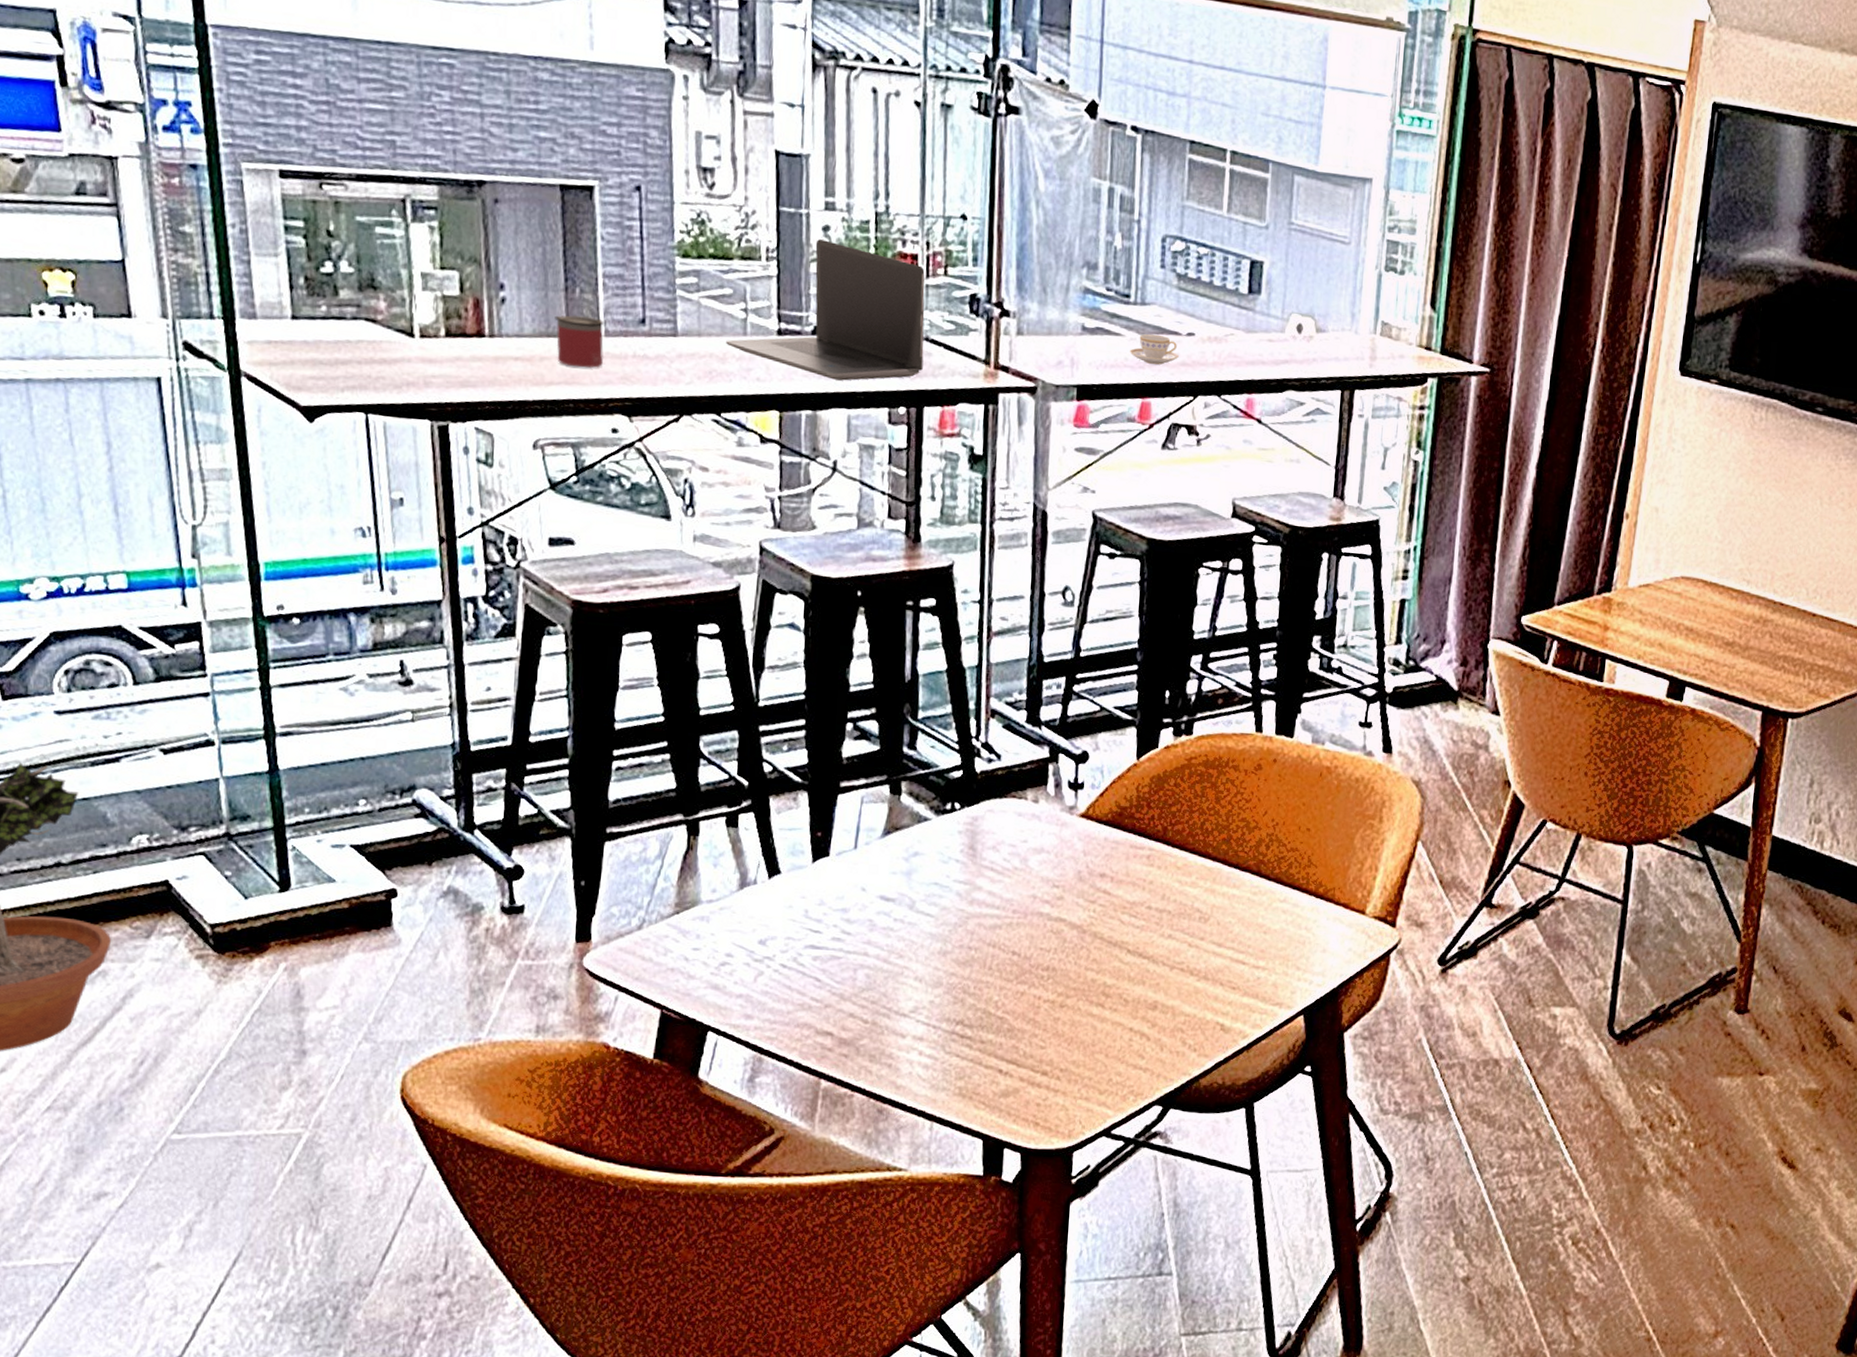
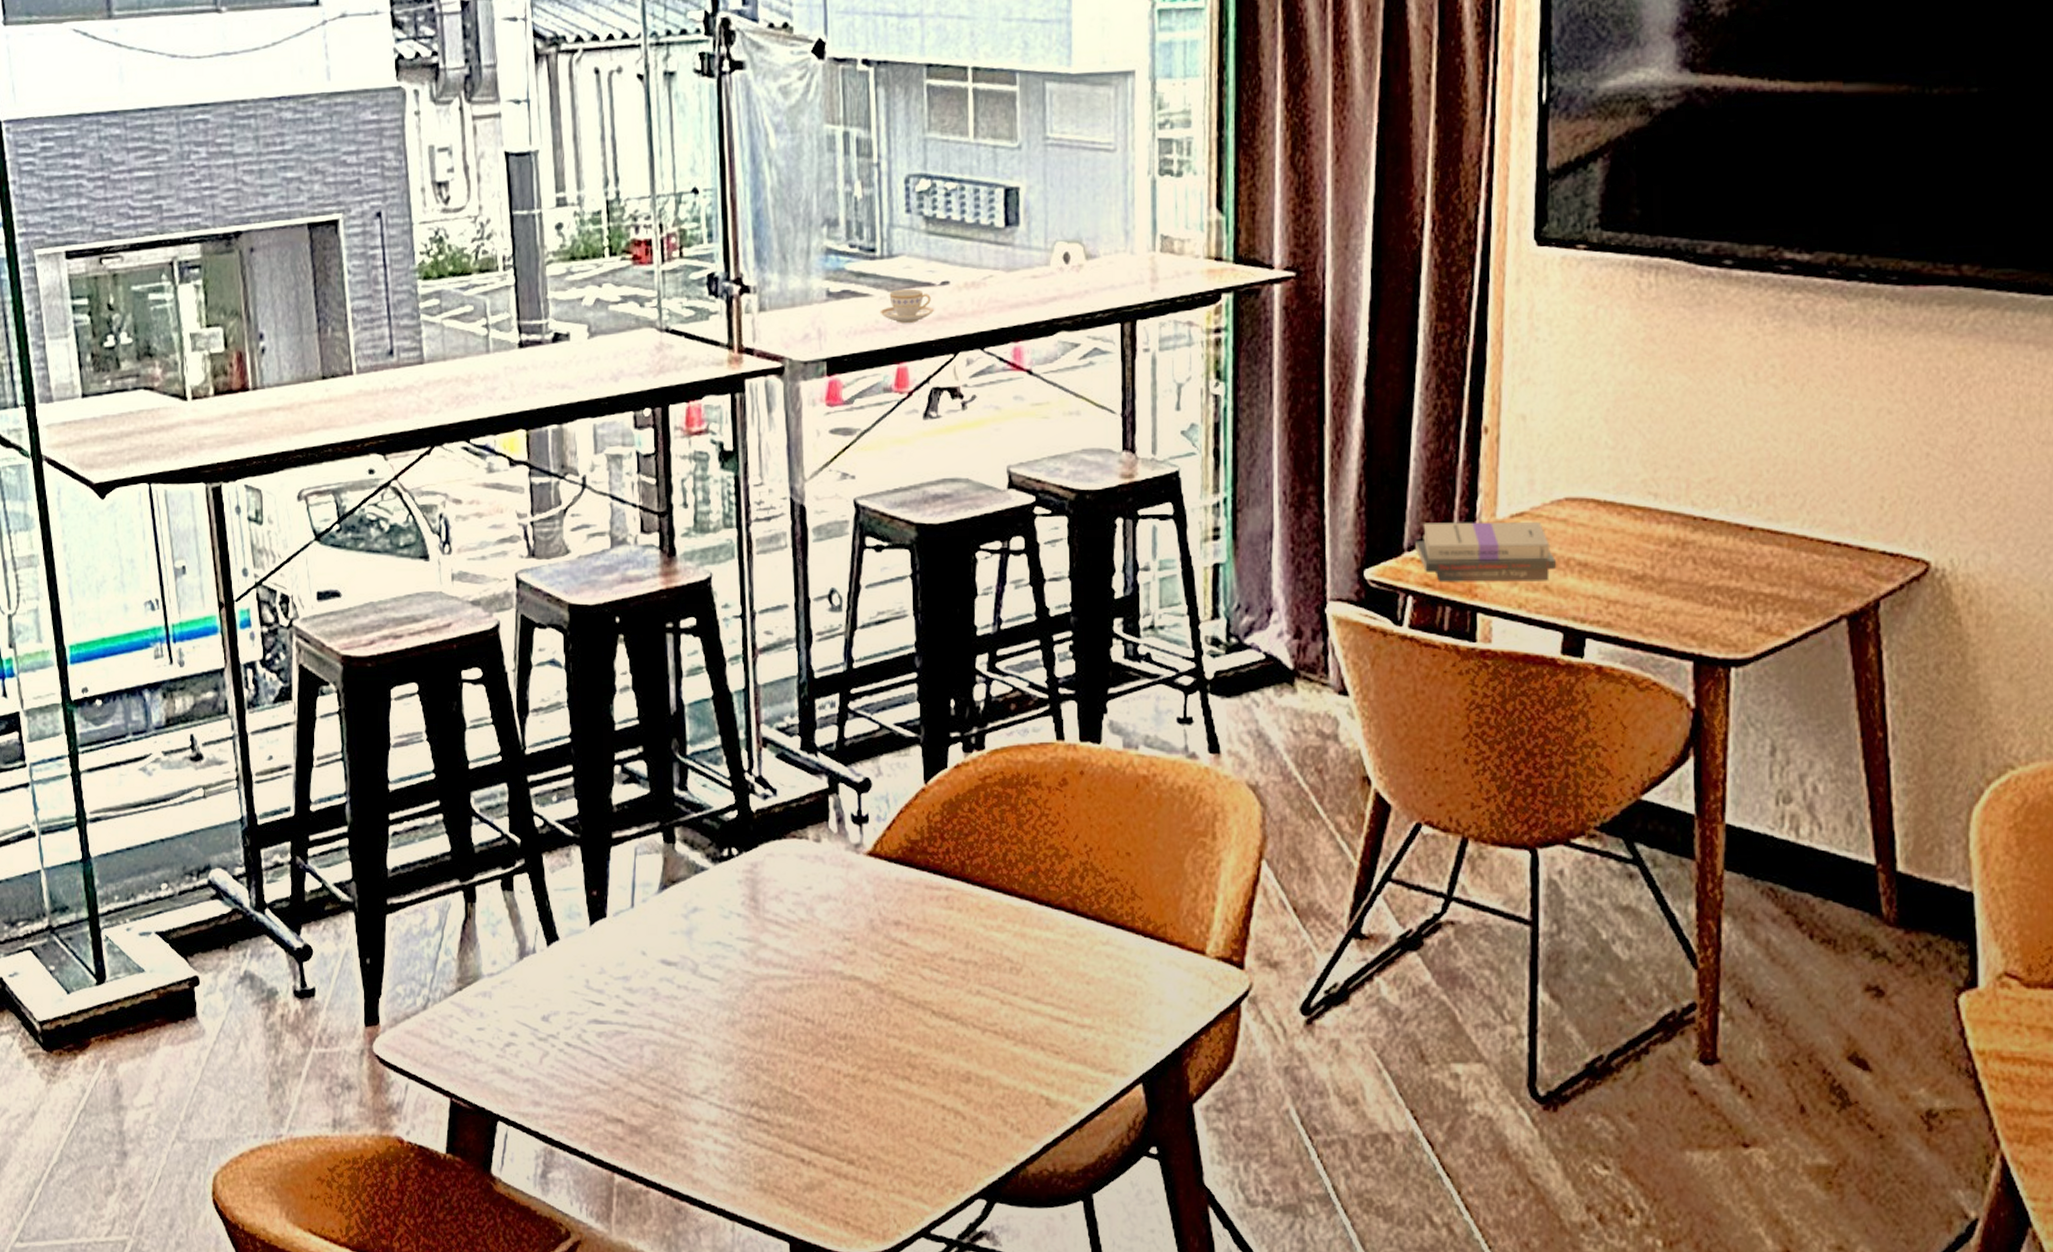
beverage cup: present [555,315,604,368] -> none [310,355,356,410]
laptop computer: present [726,239,925,381] -> none [470,239,665,388]
books: none [1563,584,1670,640] -> present [1415,521,1556,583]

